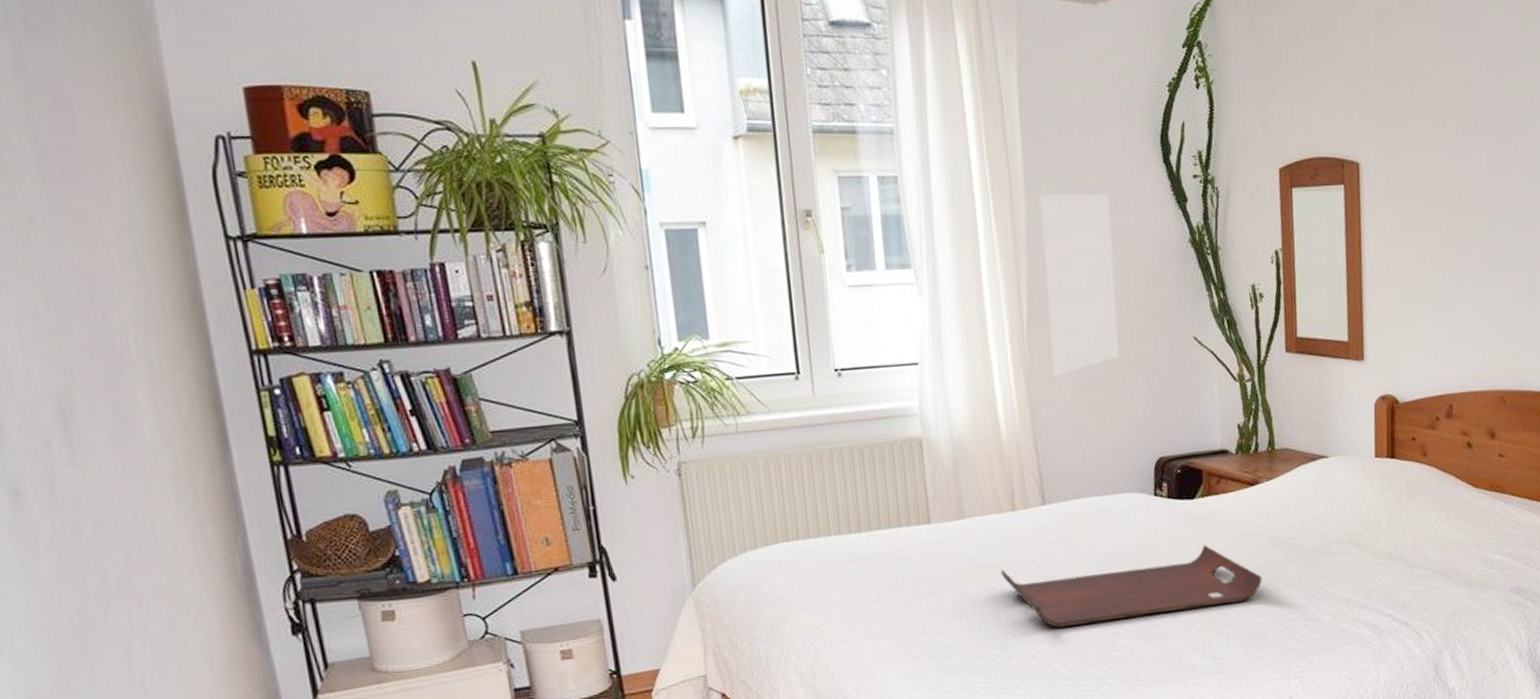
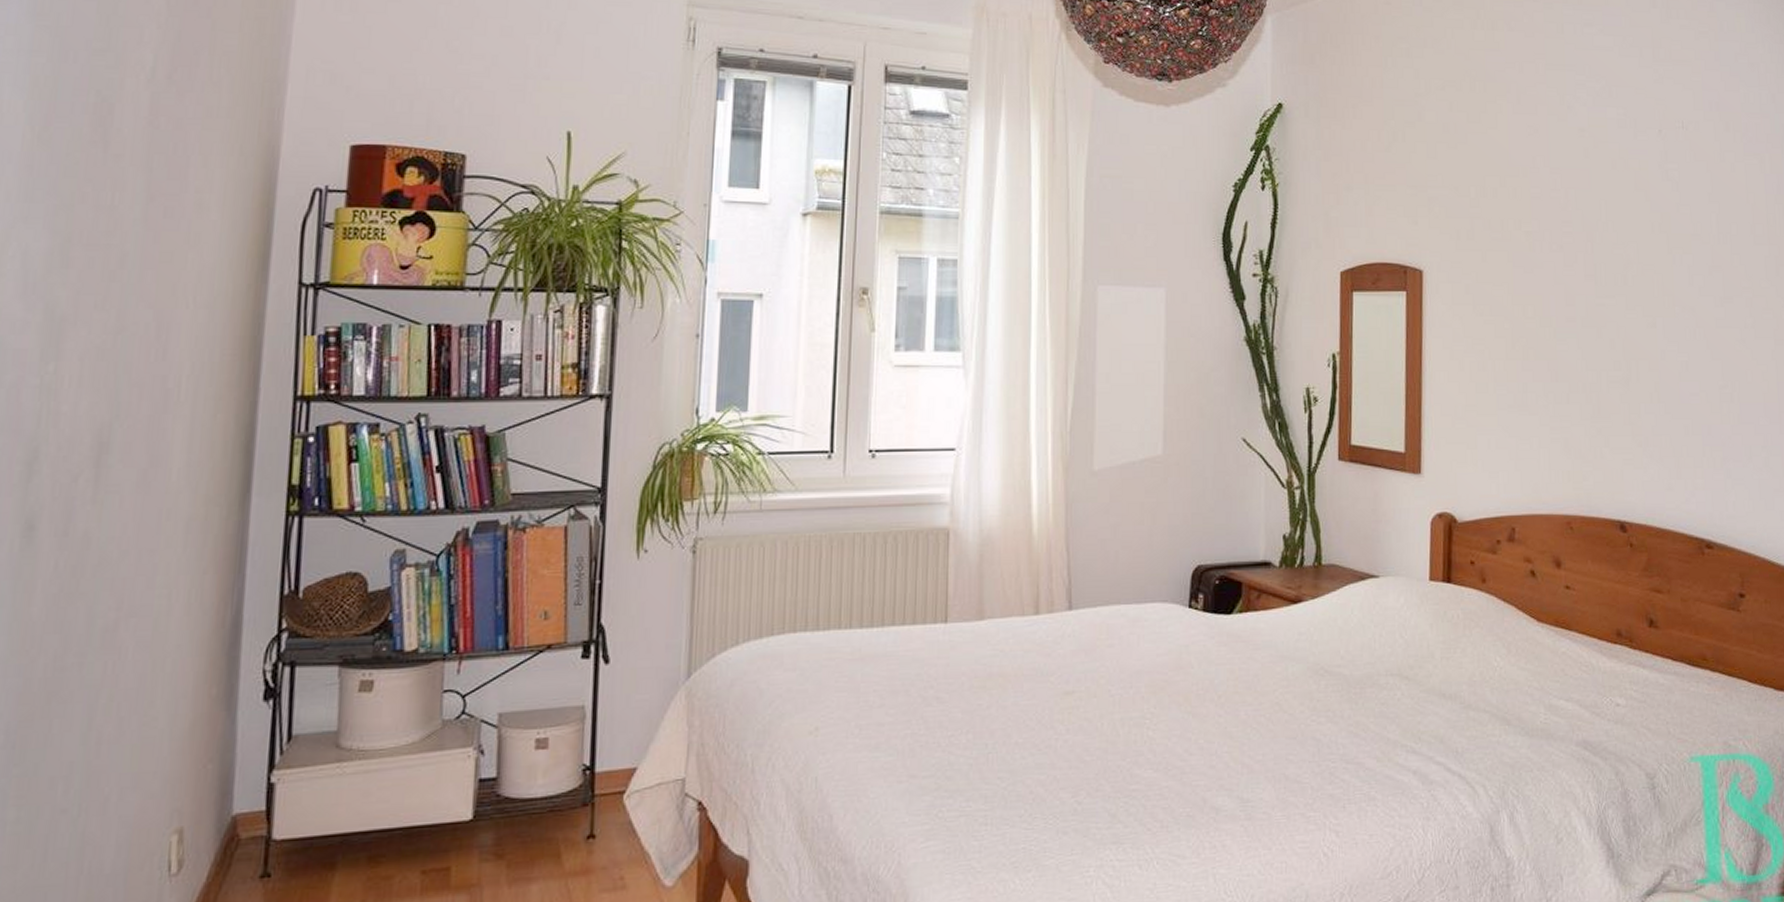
serving tray: present [1000,545,1263,628] -> none [1016,667,1300,752]

